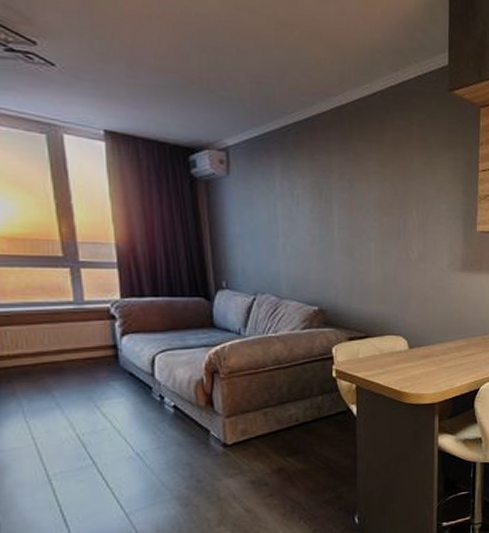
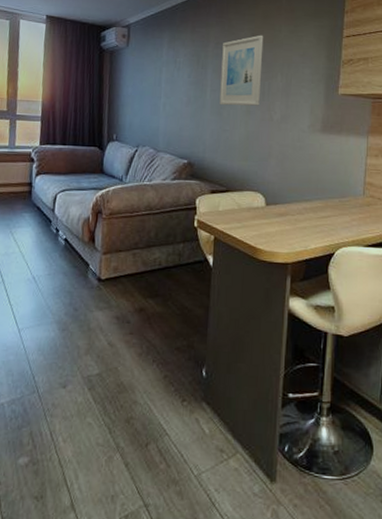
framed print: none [348,165,396,245] -> present [219,35,264,106]

